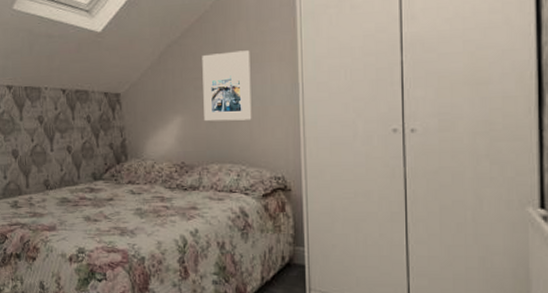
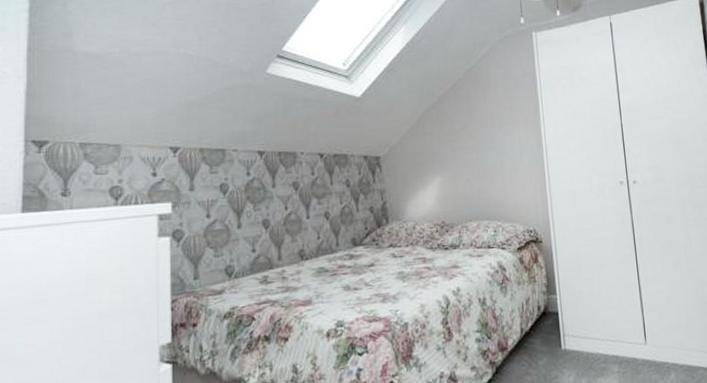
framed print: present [202,50,252,122] -> none [457,115,505,181]

